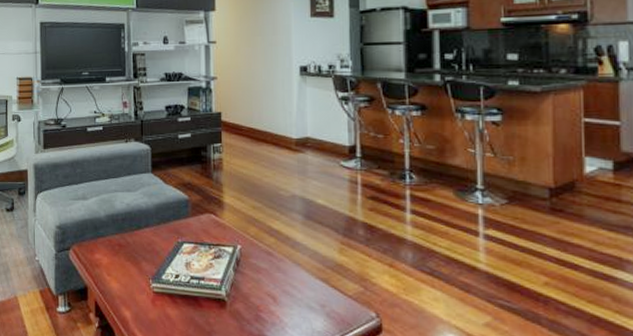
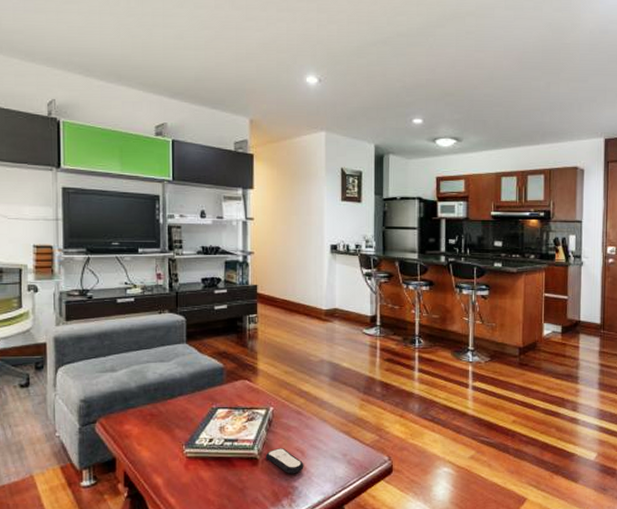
remote control: none [233,291,276,322] -> present [265,448,304,474]

